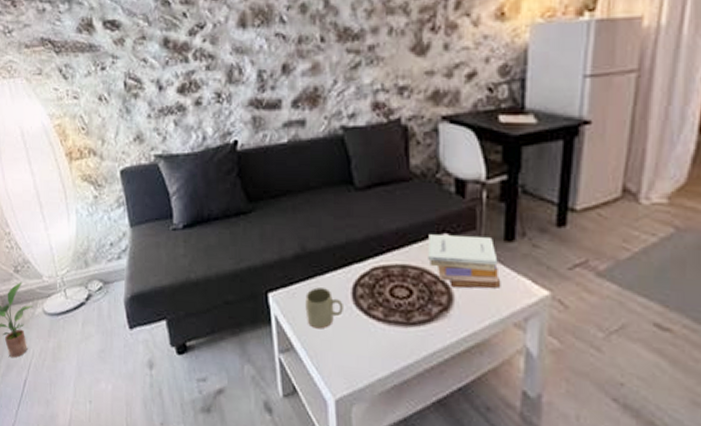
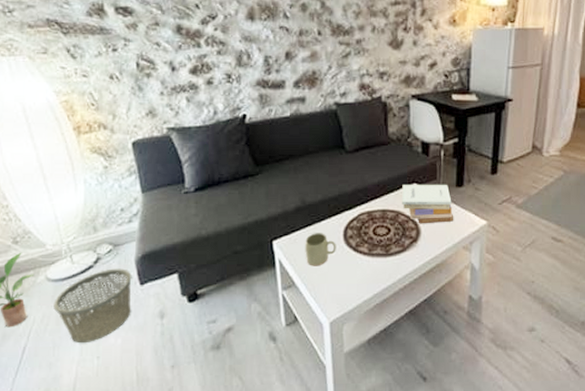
basket: none [50,307,122,384] -> present [53,268,132,342]

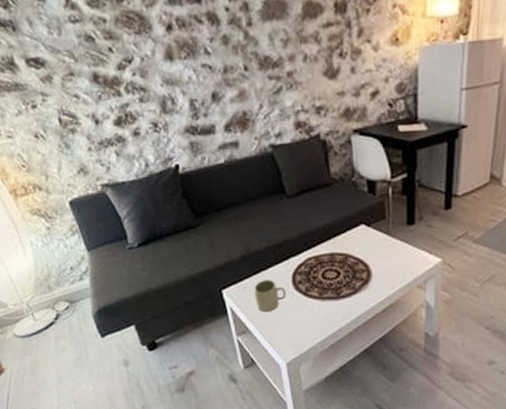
basket: present [53,268,132,342] -> none [25,323,97,390]
books: present [402,184,454,224] -> none [349,223,406,266]

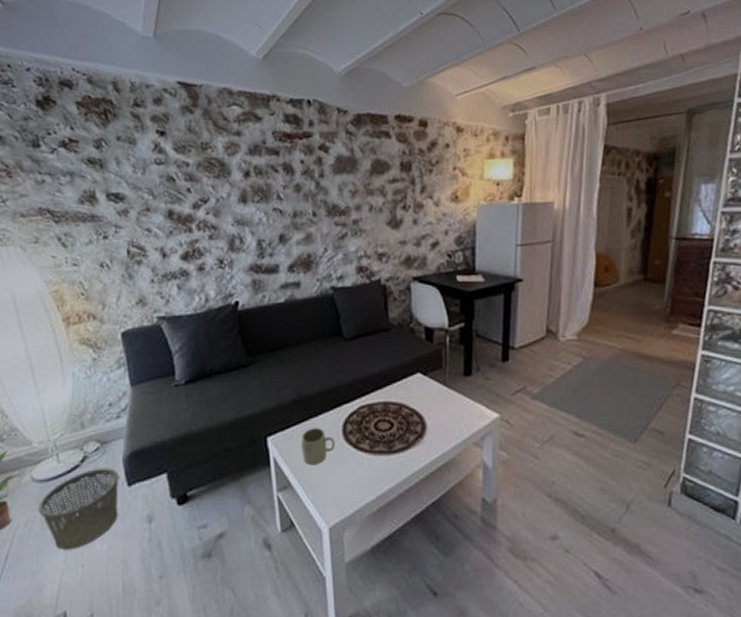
basket: none [25,323,97,390] -> present [38,468,120,549]

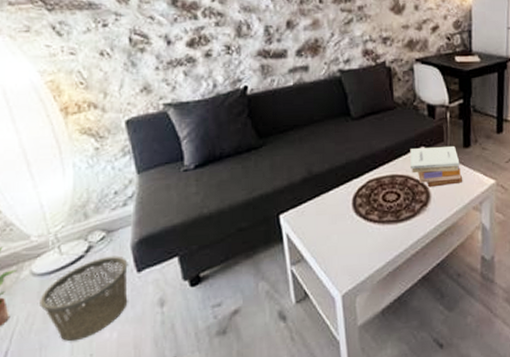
mug: present [301,428,335,465] -> none [313,203,346,239]
books: none [405,373,463,418] -> present [410,145,463,188]

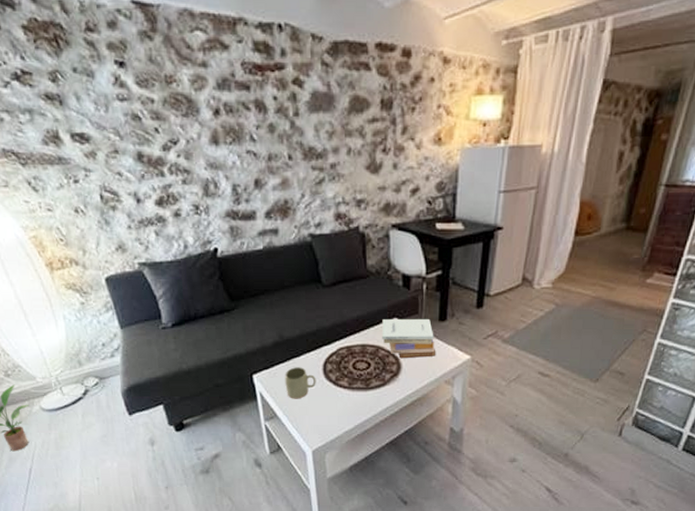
basket: present [40,255,128,341] -> none [51,400,123,465]
mug: none [313,203,346,239] -> present [285,367,316,399]

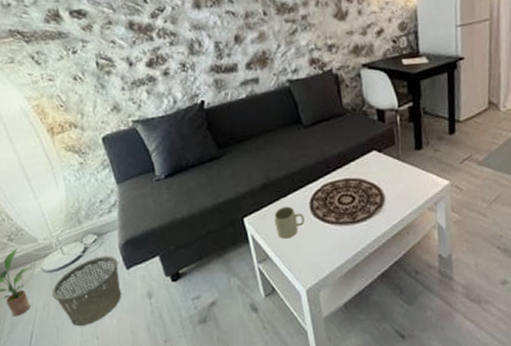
basket: none [51,400,123,465] -> present [51,255,122,326]
books: present [382,318,436,359] -> none [362,148,417,190]

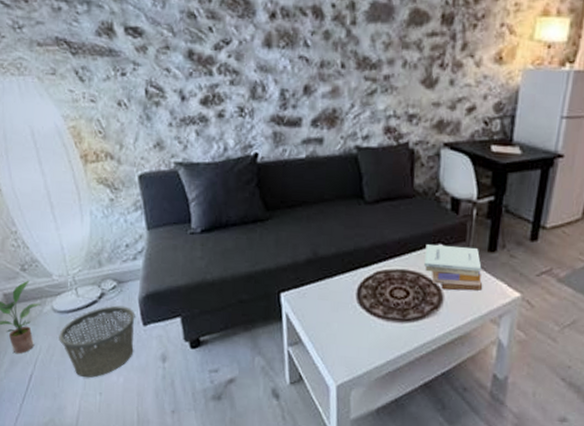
mug: present [274,206,305,239] -> none [314,288,348,325]
books: none [362,148,417,190] -> present [424,244,483,291]

